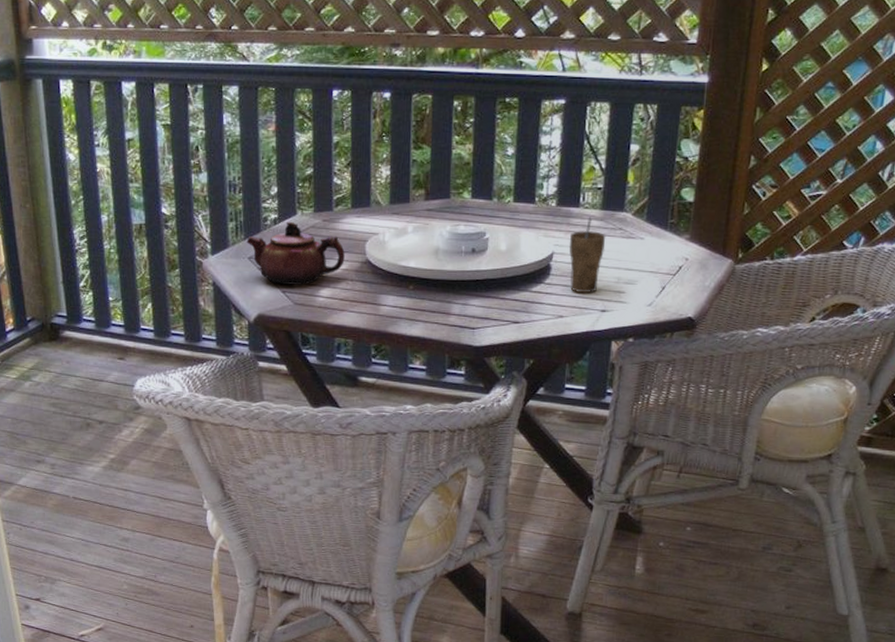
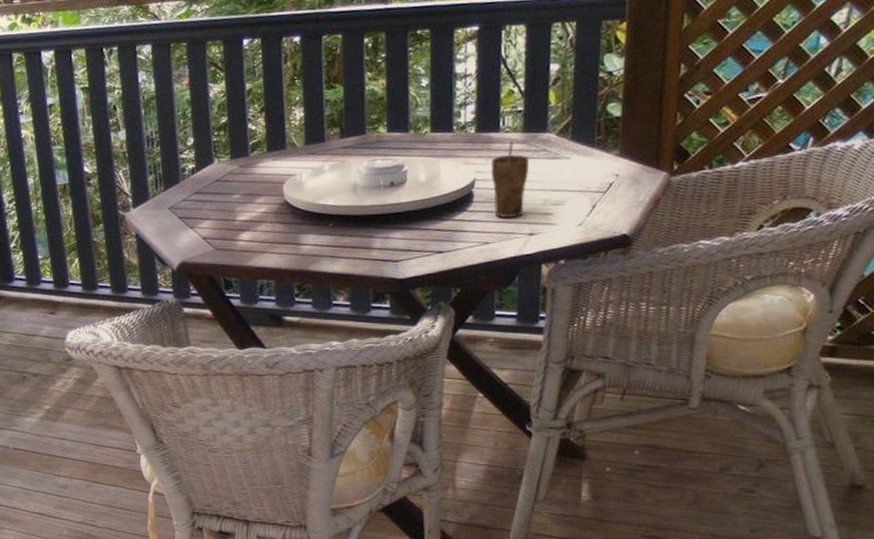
teapot: present [246,222,345,285] -> none [166,170,263,232]

